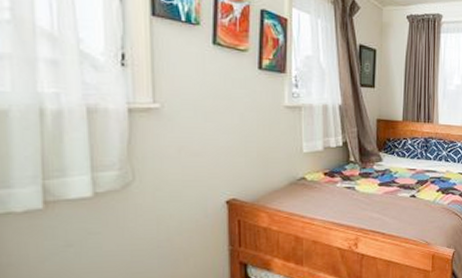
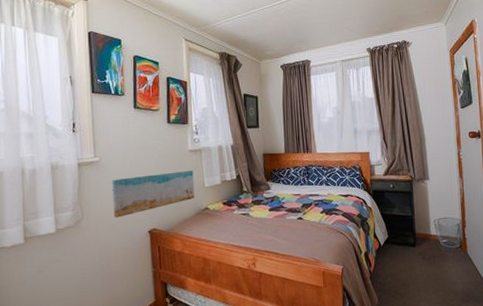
wall art: none [177,130,289,183] -> present [112,170,195,218]

